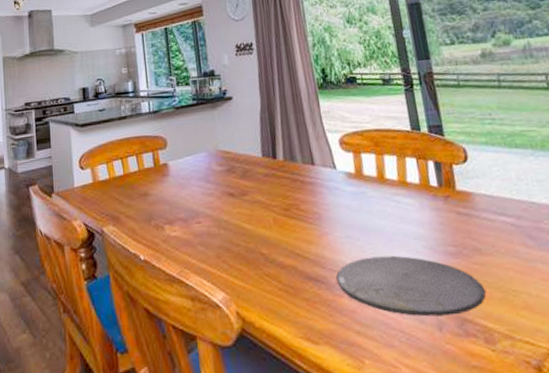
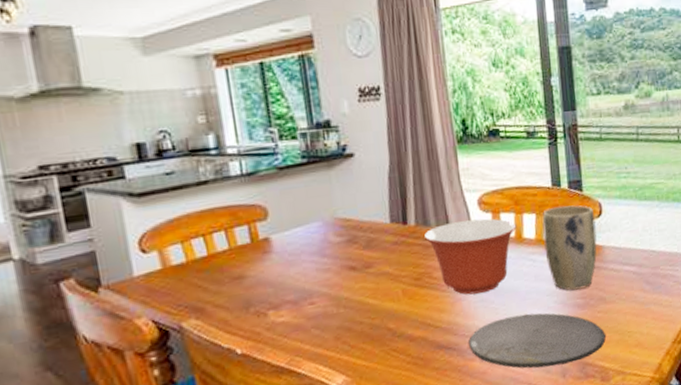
mixing bowl: none [291,157,378,230] -> present [423,218,517,295]
plant pot: none [404,149,466,237] -> present [542,205,597,291]

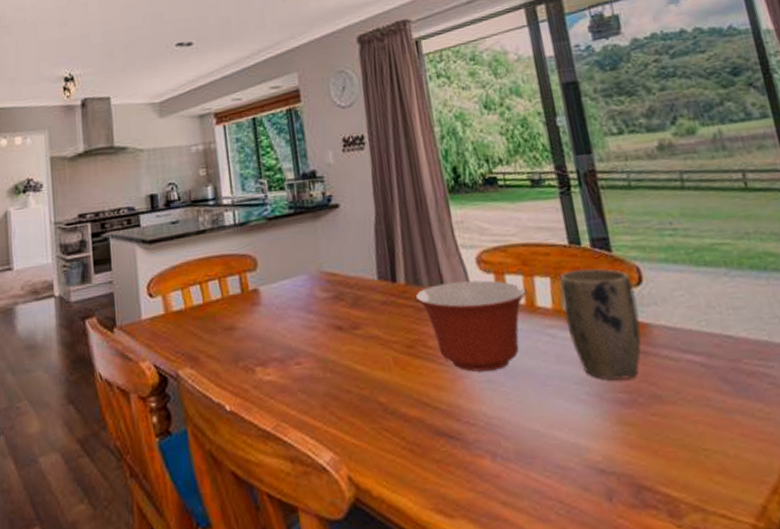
plate: present [469,313,606,369] -> none [475,405,669,483]

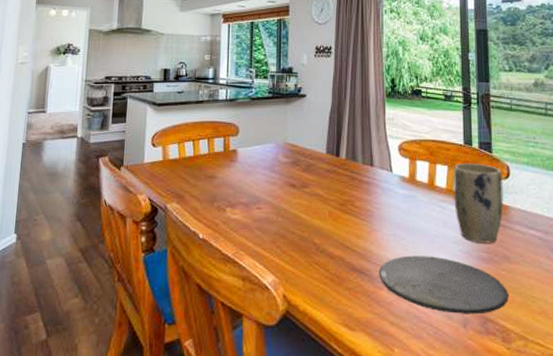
mixing bowl: present [415,280,527,372] -> none [351,162,430,228]
plate: none [475,405,669,483] -> present [379,255,509,314]

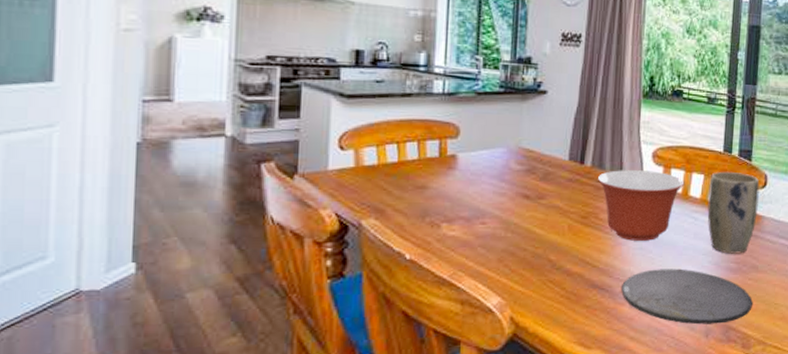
mixing bowl: none [351,162,430,228] -> present [597,170,685,241]

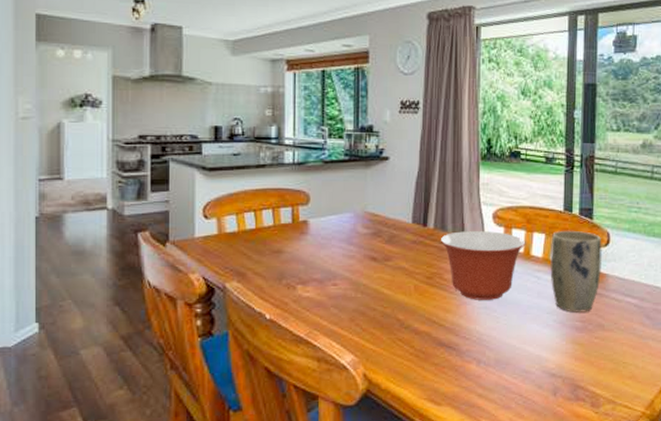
plate: present [621,268,753,325] -> none [468,327,600,383]

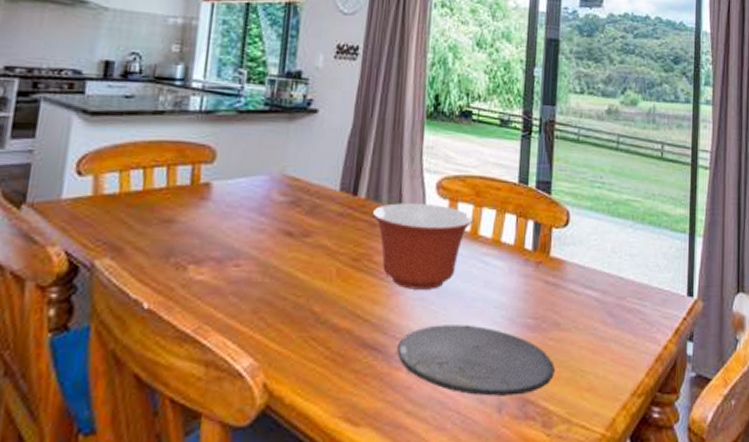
plate: none [468,327,600,383] -> present [397,325,555,396]
plant pot: present [550,230,602,313] -> none [500,206,561,307]

